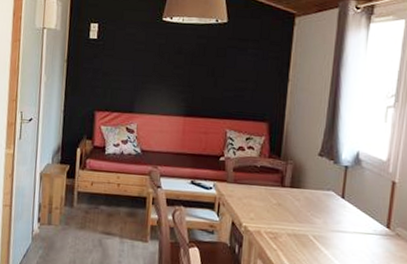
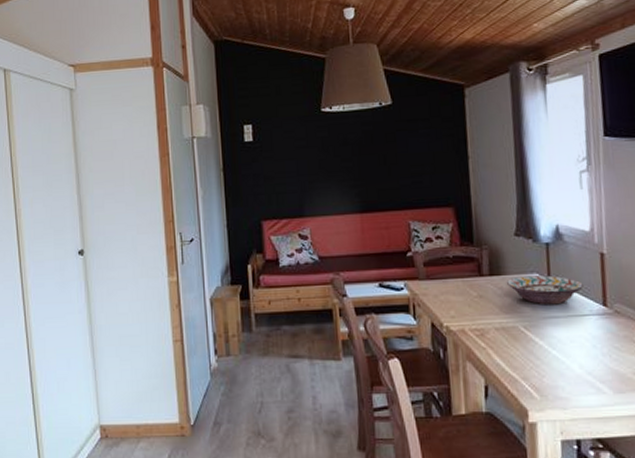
decorative bowl: none [305,191,372,221] -> present [507,275,583,305]

